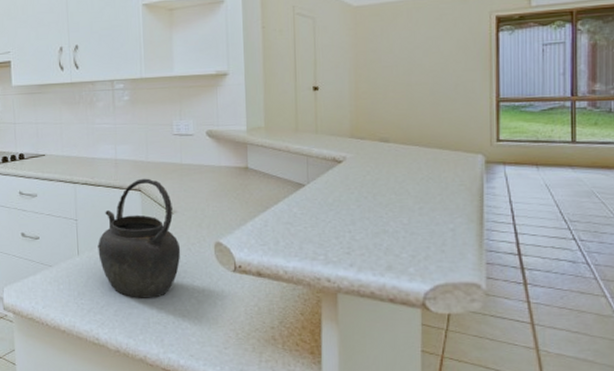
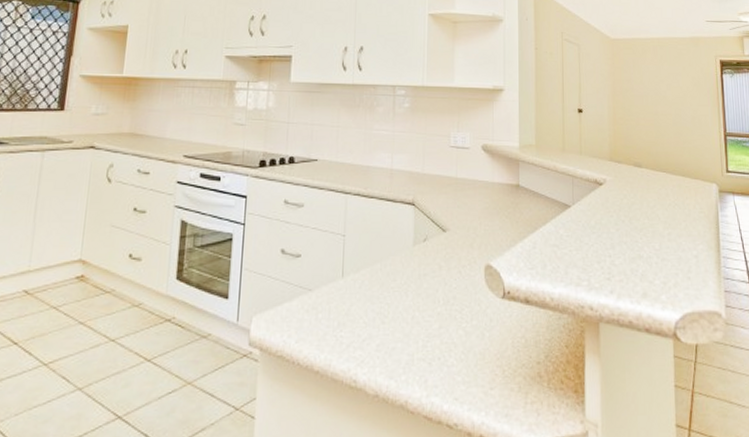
kettle: present [98,178,181,298] -> none [364,191,451,330]

